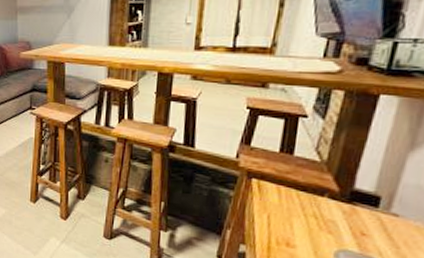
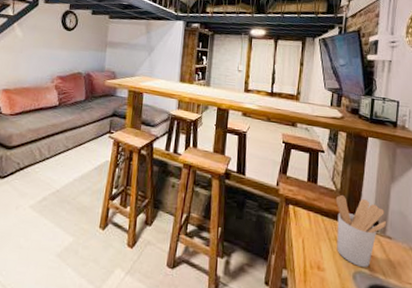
utensil holder: none [314,167,395,246] -> present [335,195,387,267]

